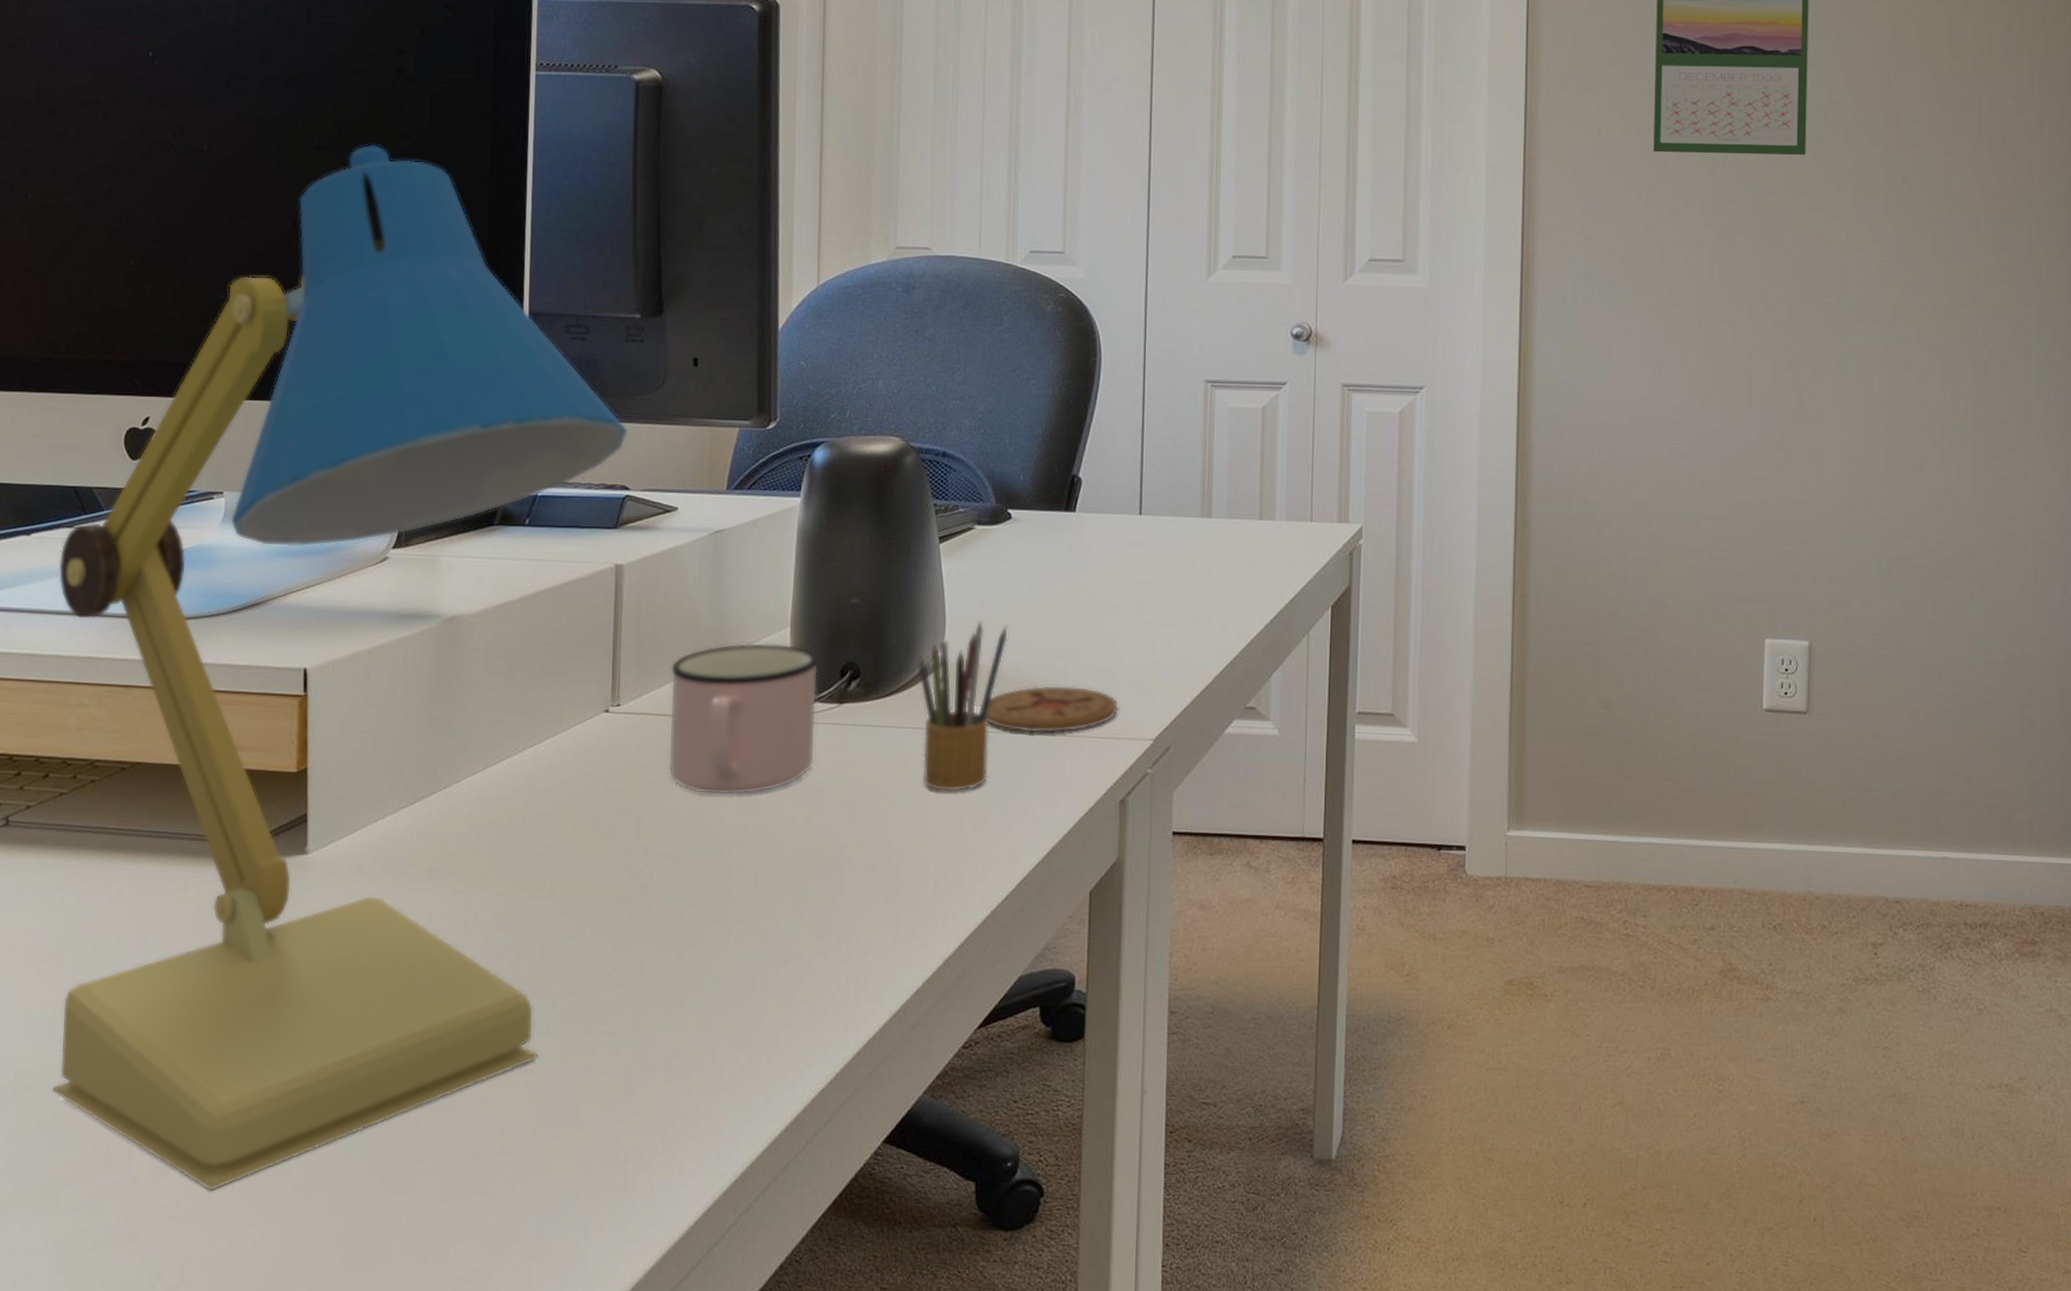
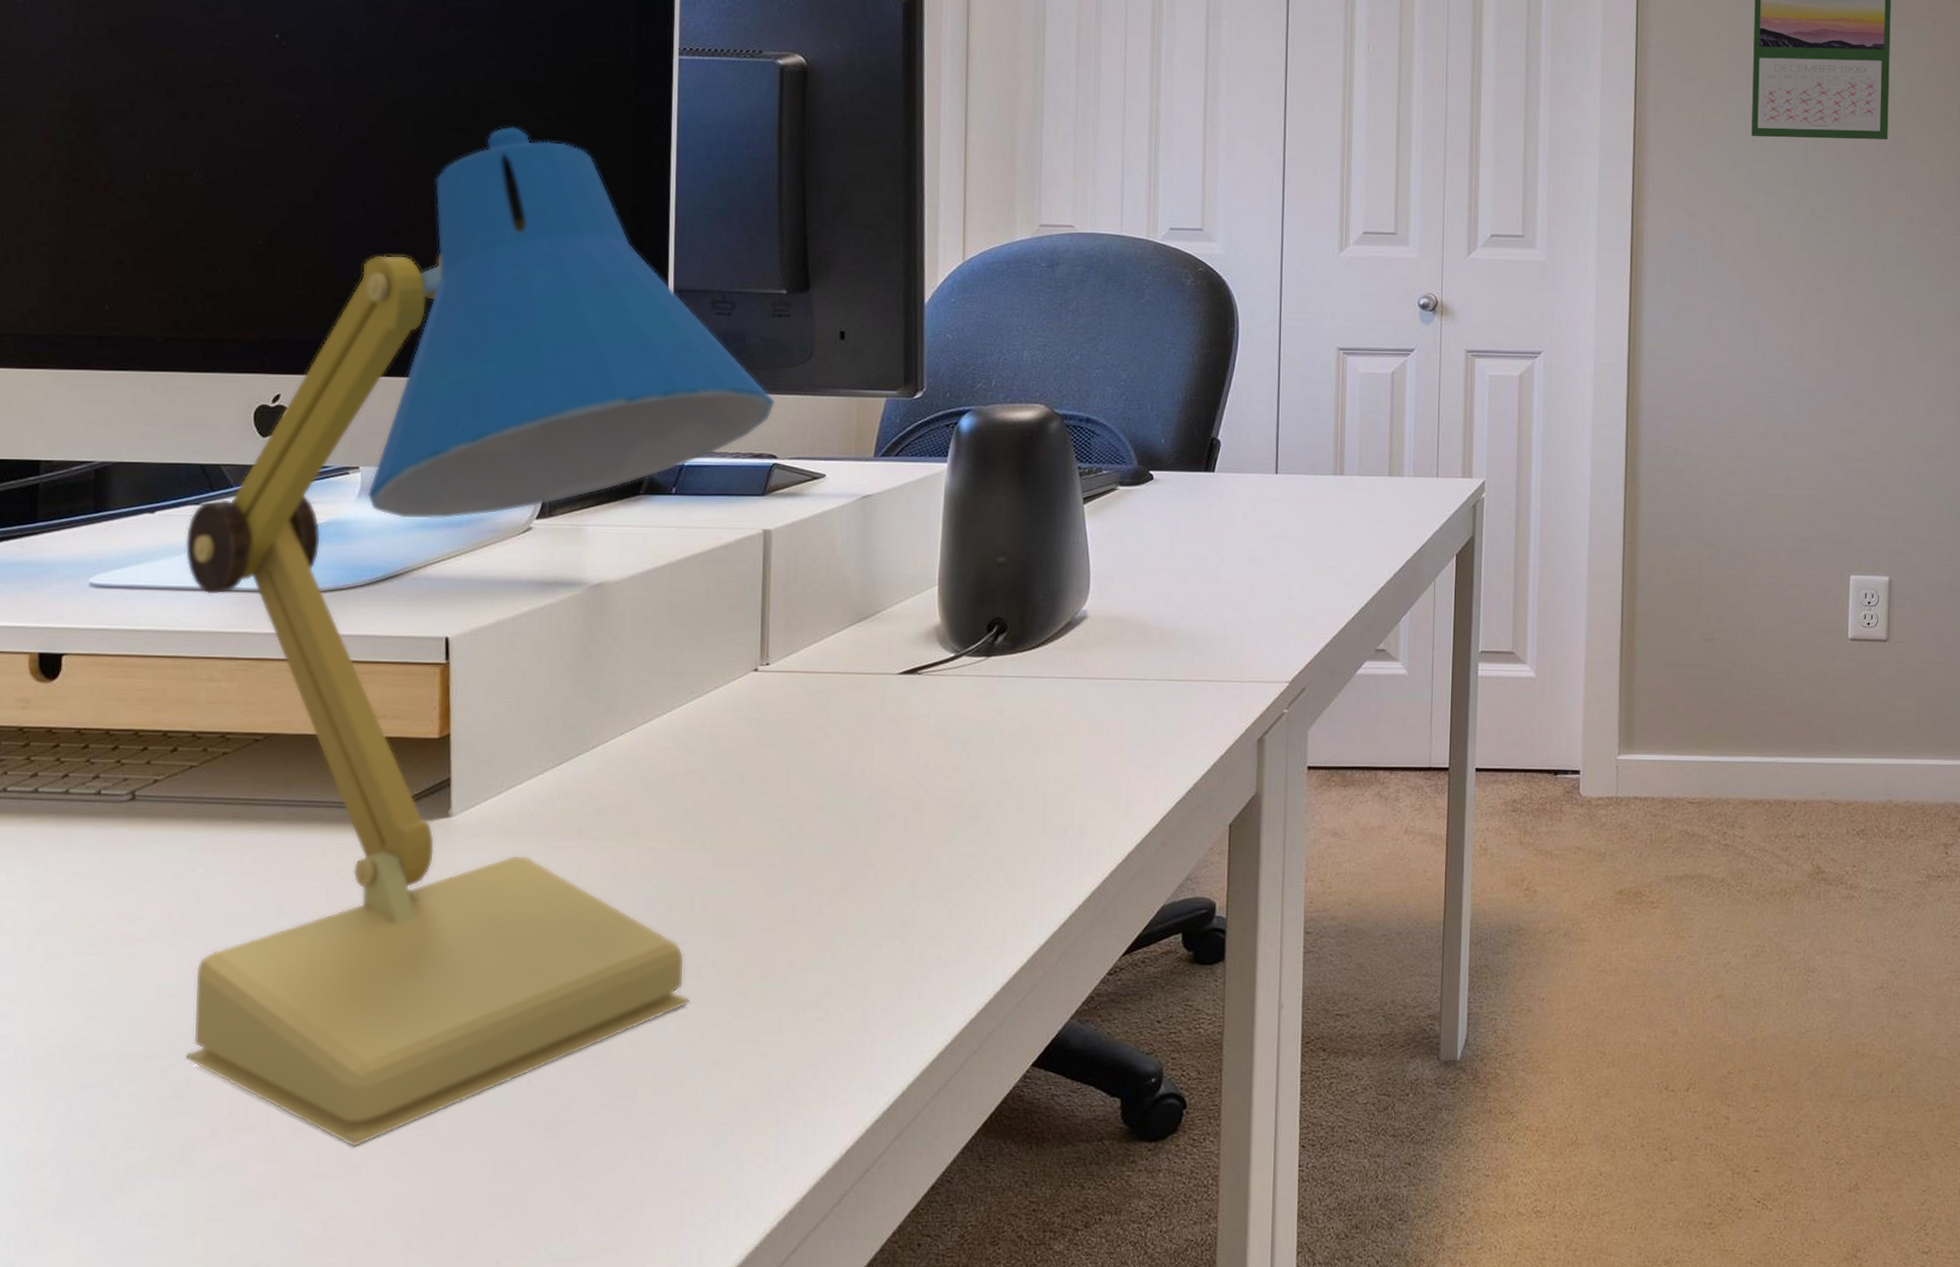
mug: present [668,642,819,796] -> none [818,601,966,747]
pencil box: present [917,620,1008,793] -> none [1062,575,1150,737]
coaster: present [985,685,1119,734] -> none [1128,634,1257,679]

